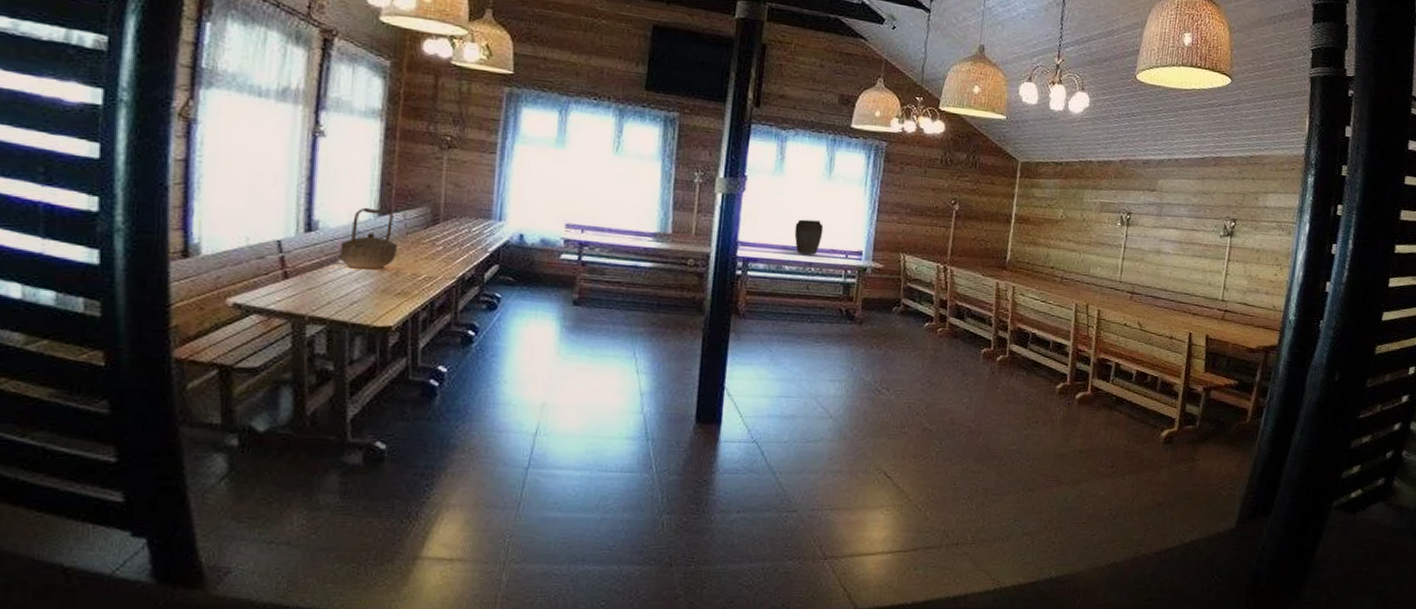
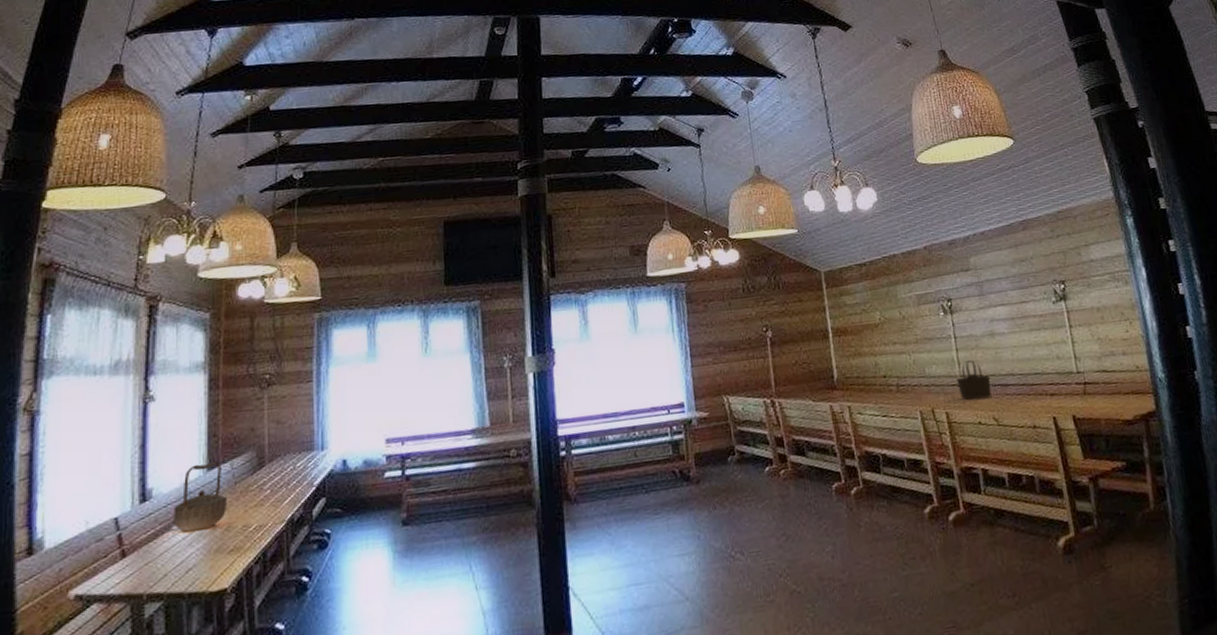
vase: present [794,219,824,255] -> none [611,379,641,420]
shopping bag: none [1115,269,1146,306] -> present [956,359,992,400]

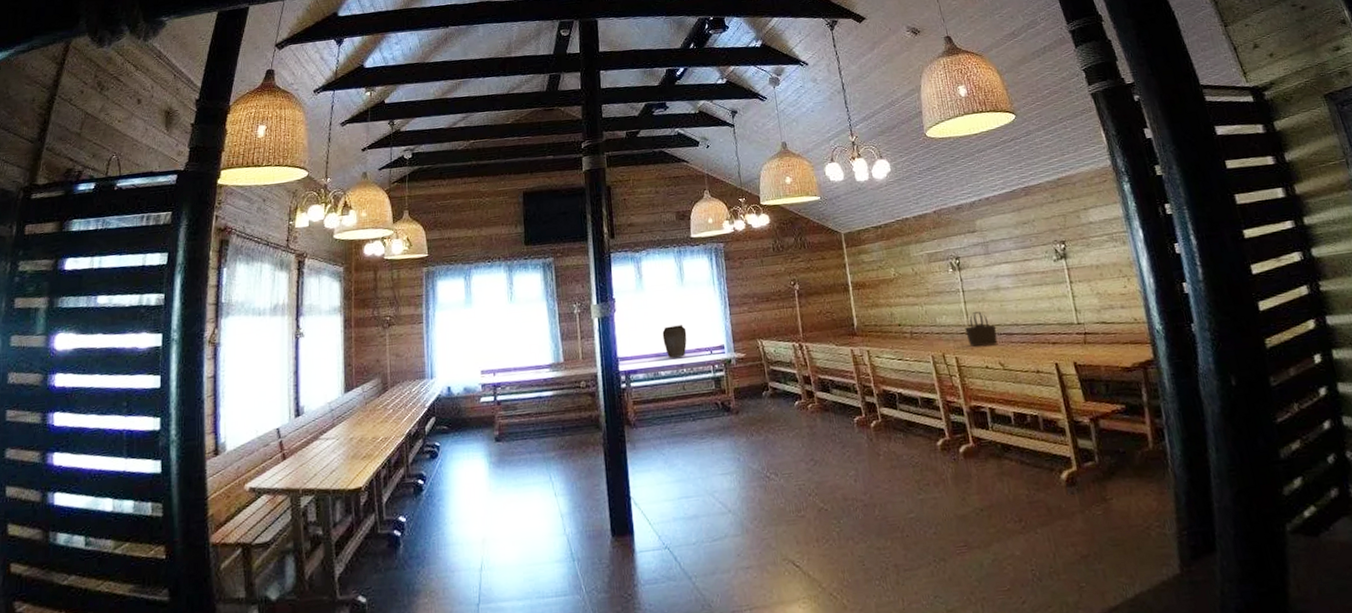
basket: present [173,461,228,534] -> none [320,386,361,443]
vase: none [611,379,641,420] -> present [662,325,687,358]

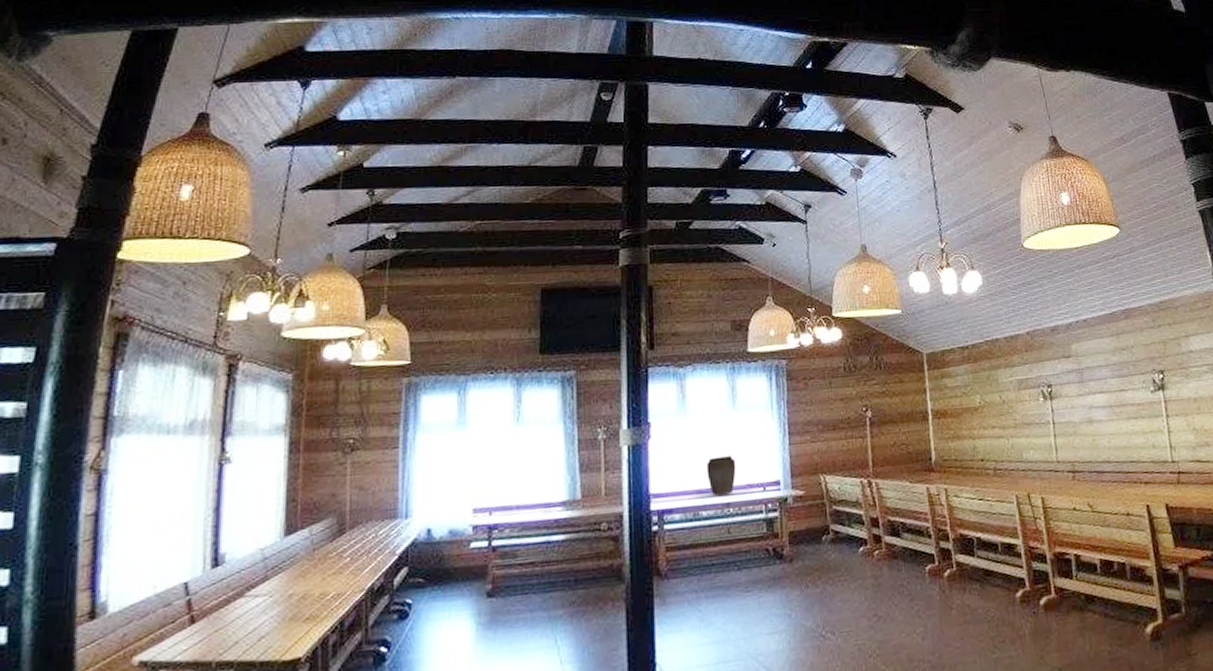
shopping bag: present [965,311,998,347] -> none [1053,445,1088,486]

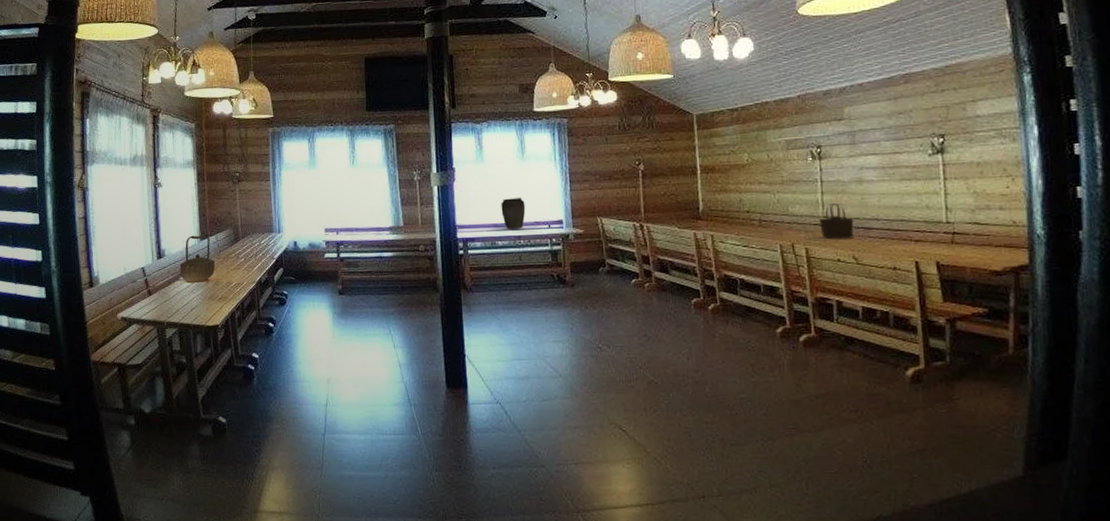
basket: none [246,527,305,601] -> present [180,234,216,284]
shopping bag: none [1053,445,1088,486] -> present [819,202,854,239]

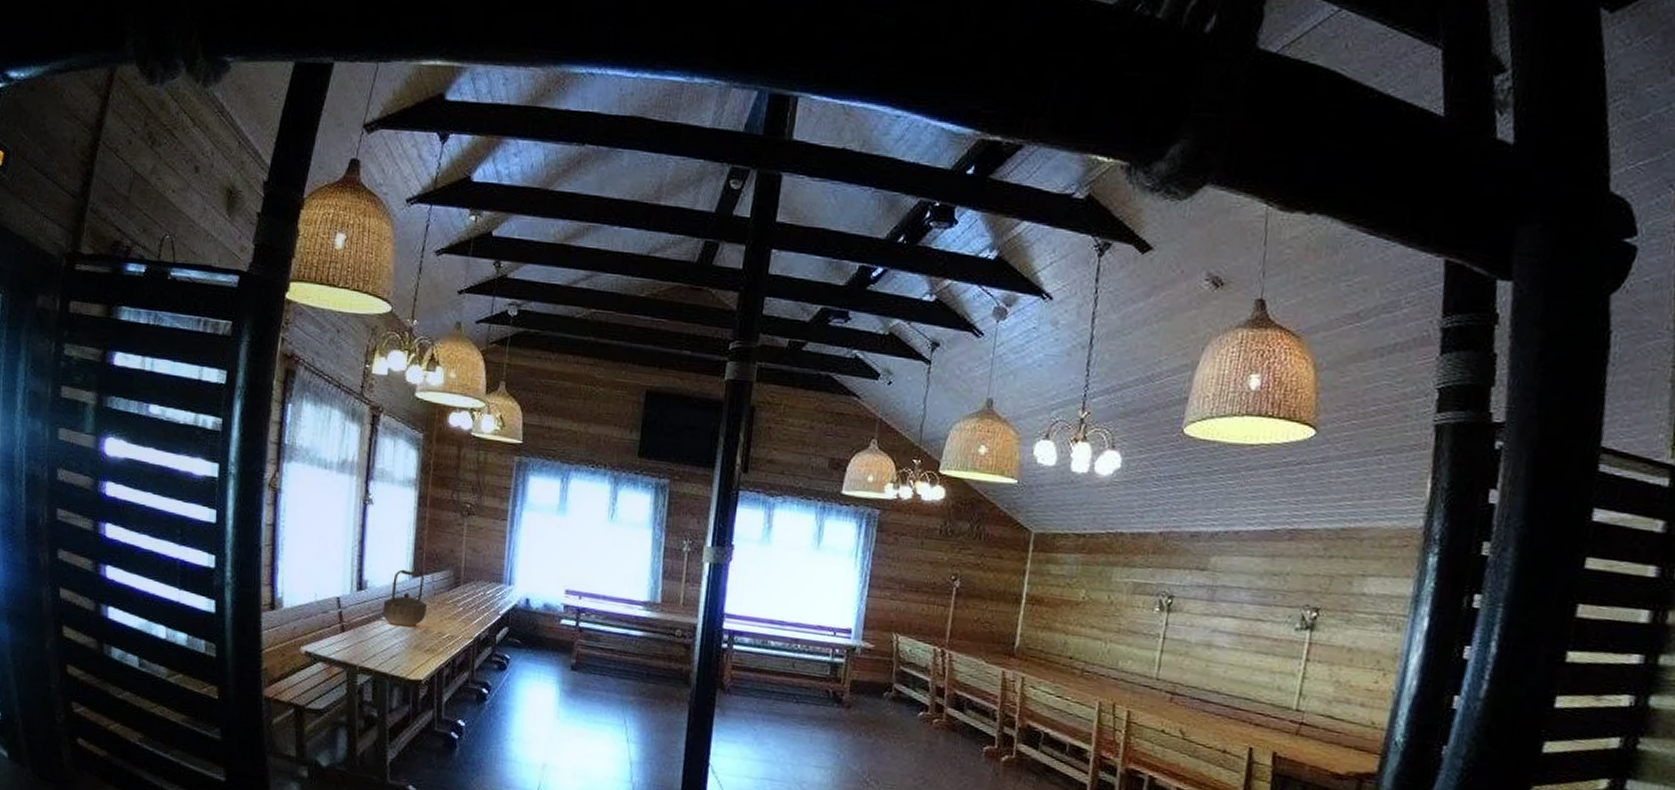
vase: present [501,198,526,229] -> none [780,592,811,631]
shopping bag: present [819,202,854,239] -> none [1150,664,1191,710]

